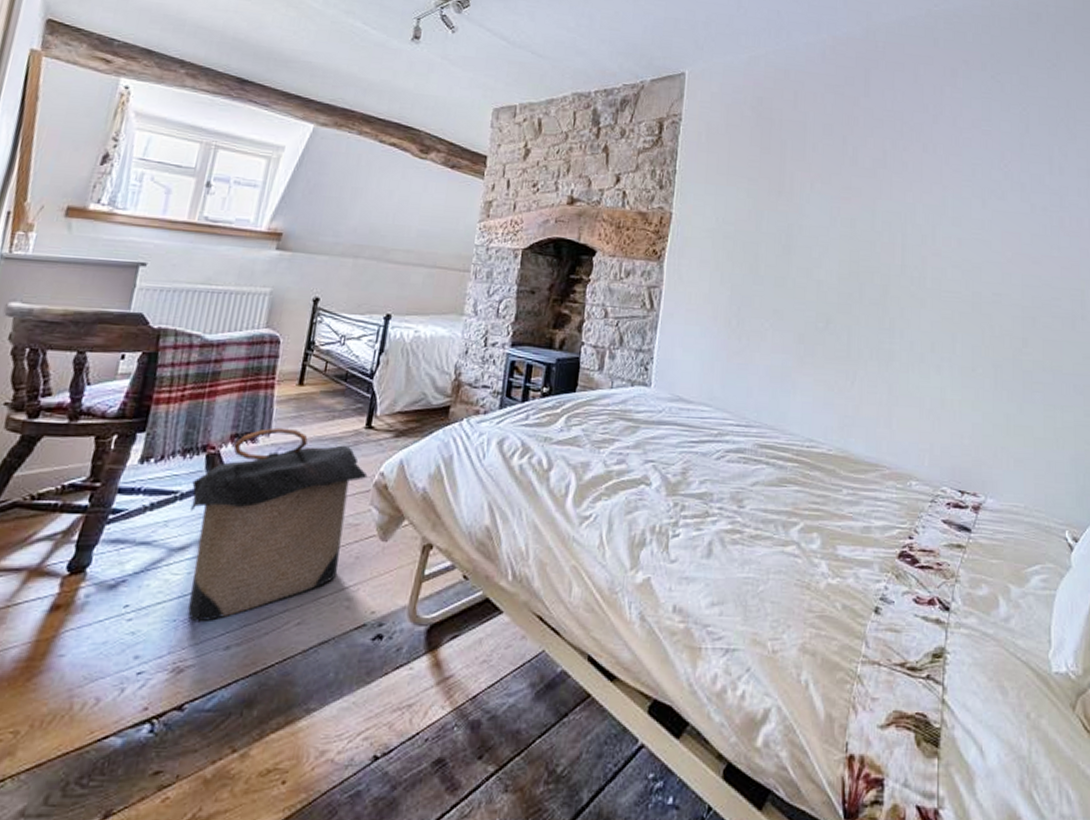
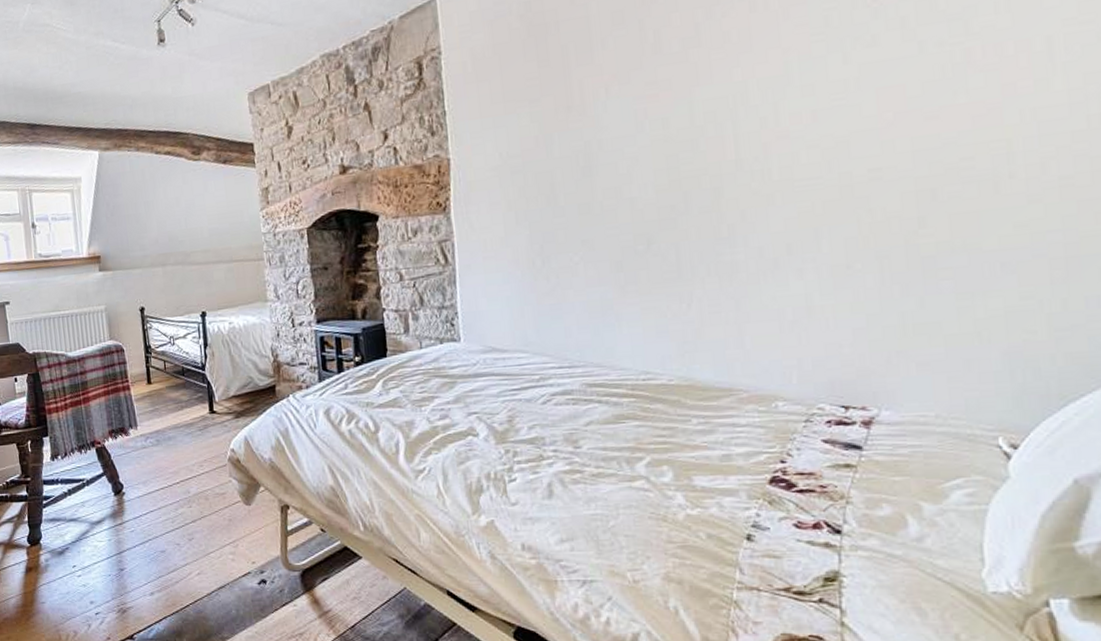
laundry hamper: present [188,427,368,623] -> none [92,420,222,576]

